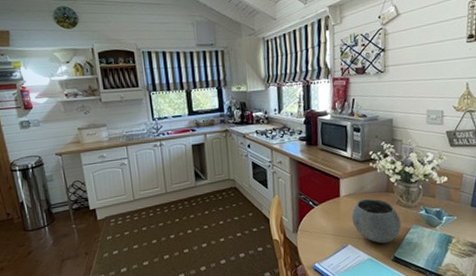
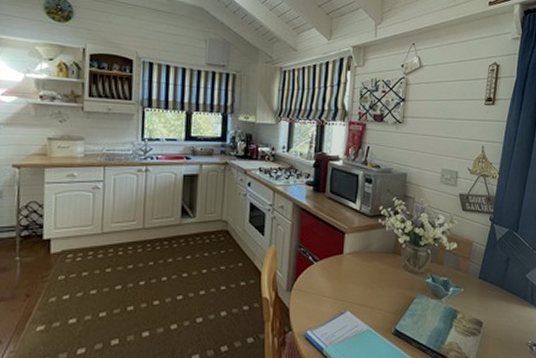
bowl: present [352,198,401,244] -> none [354,259,406,313]

